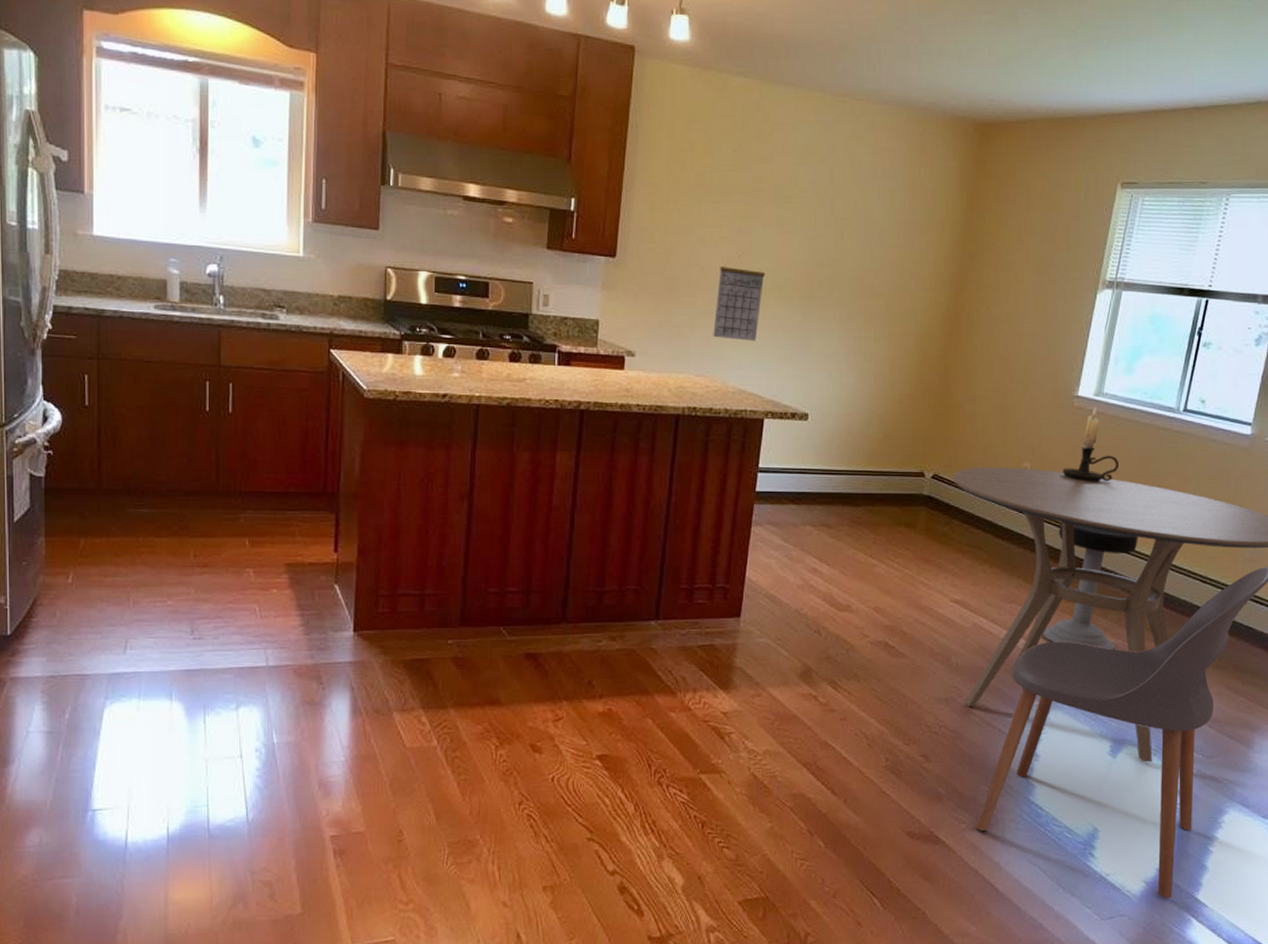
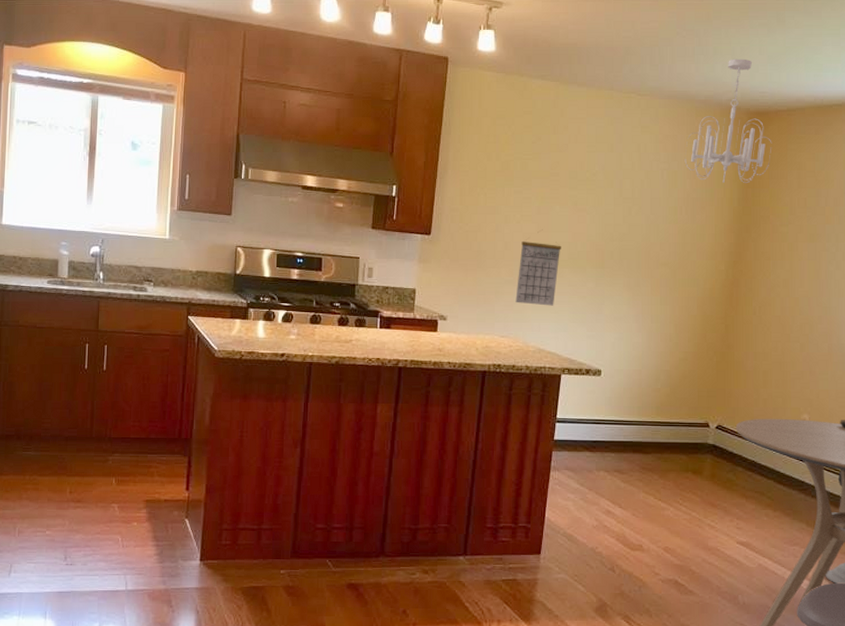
chandelier: none [903,60,1000,205] -> present [684,58,772,184]

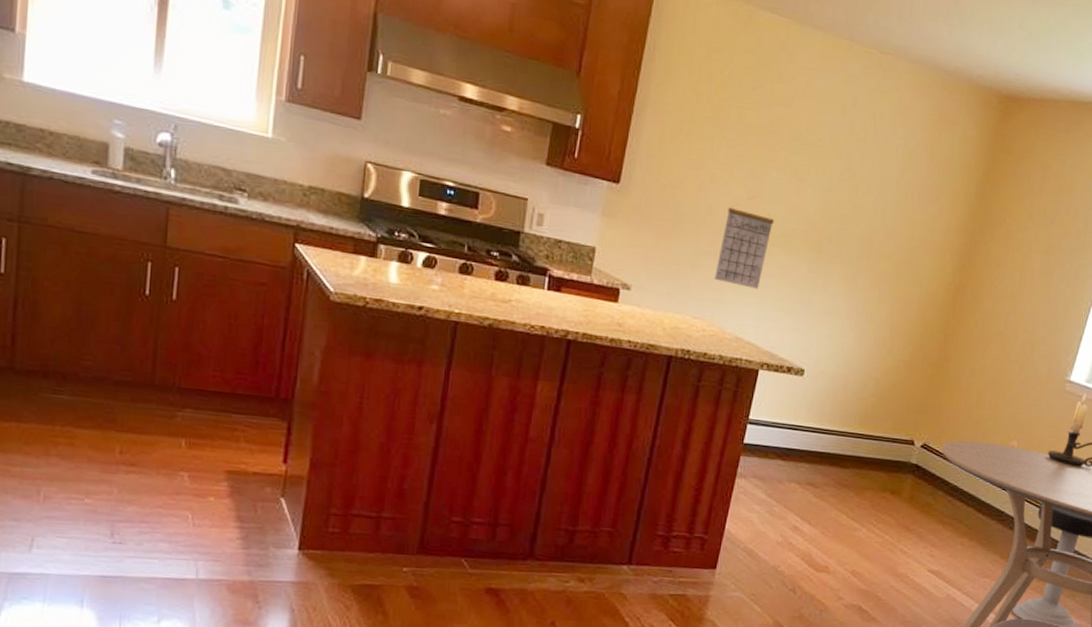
chandelier: present [684,58,772,184] -> none [923,28,1020,178]

